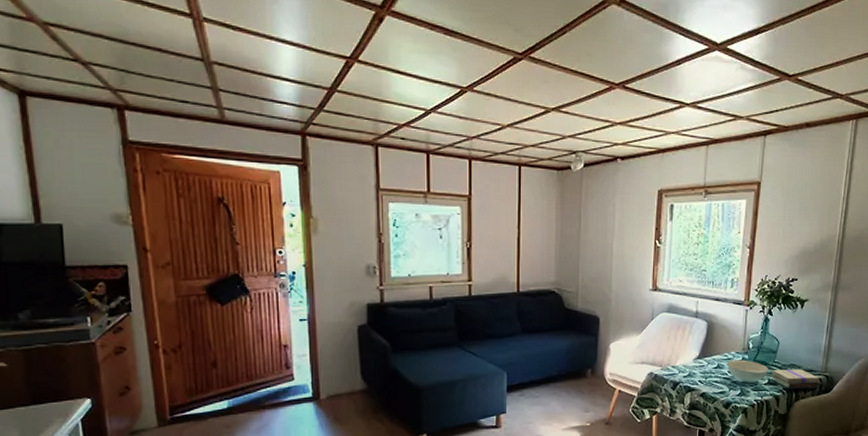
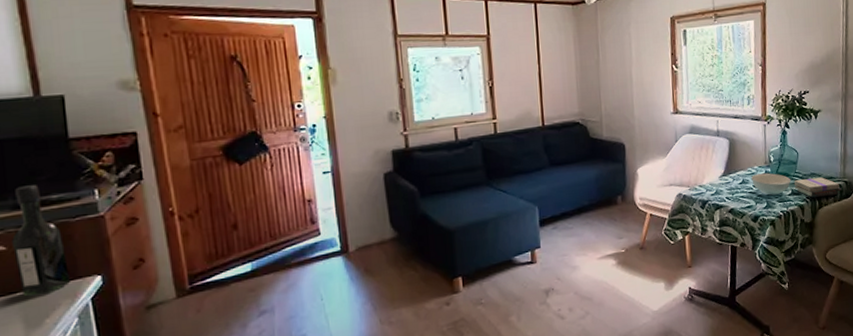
bottle: none [12,308,62,412] -> present [12,185,70,297]

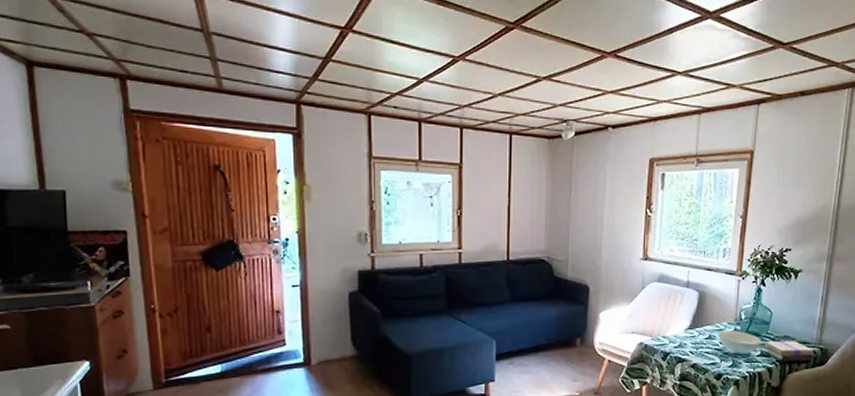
bottle: present [12,185,70,297] -> none [15,272,62,373]

